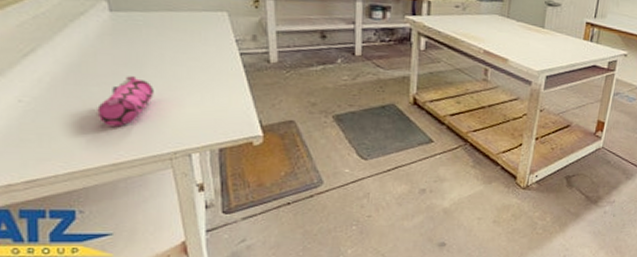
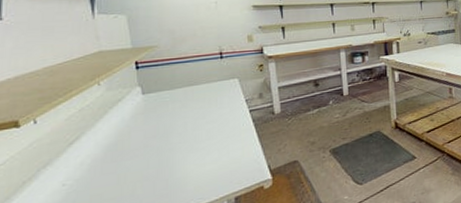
pencil case: present [97,76,154,126] -> none [130,146,178,194]

